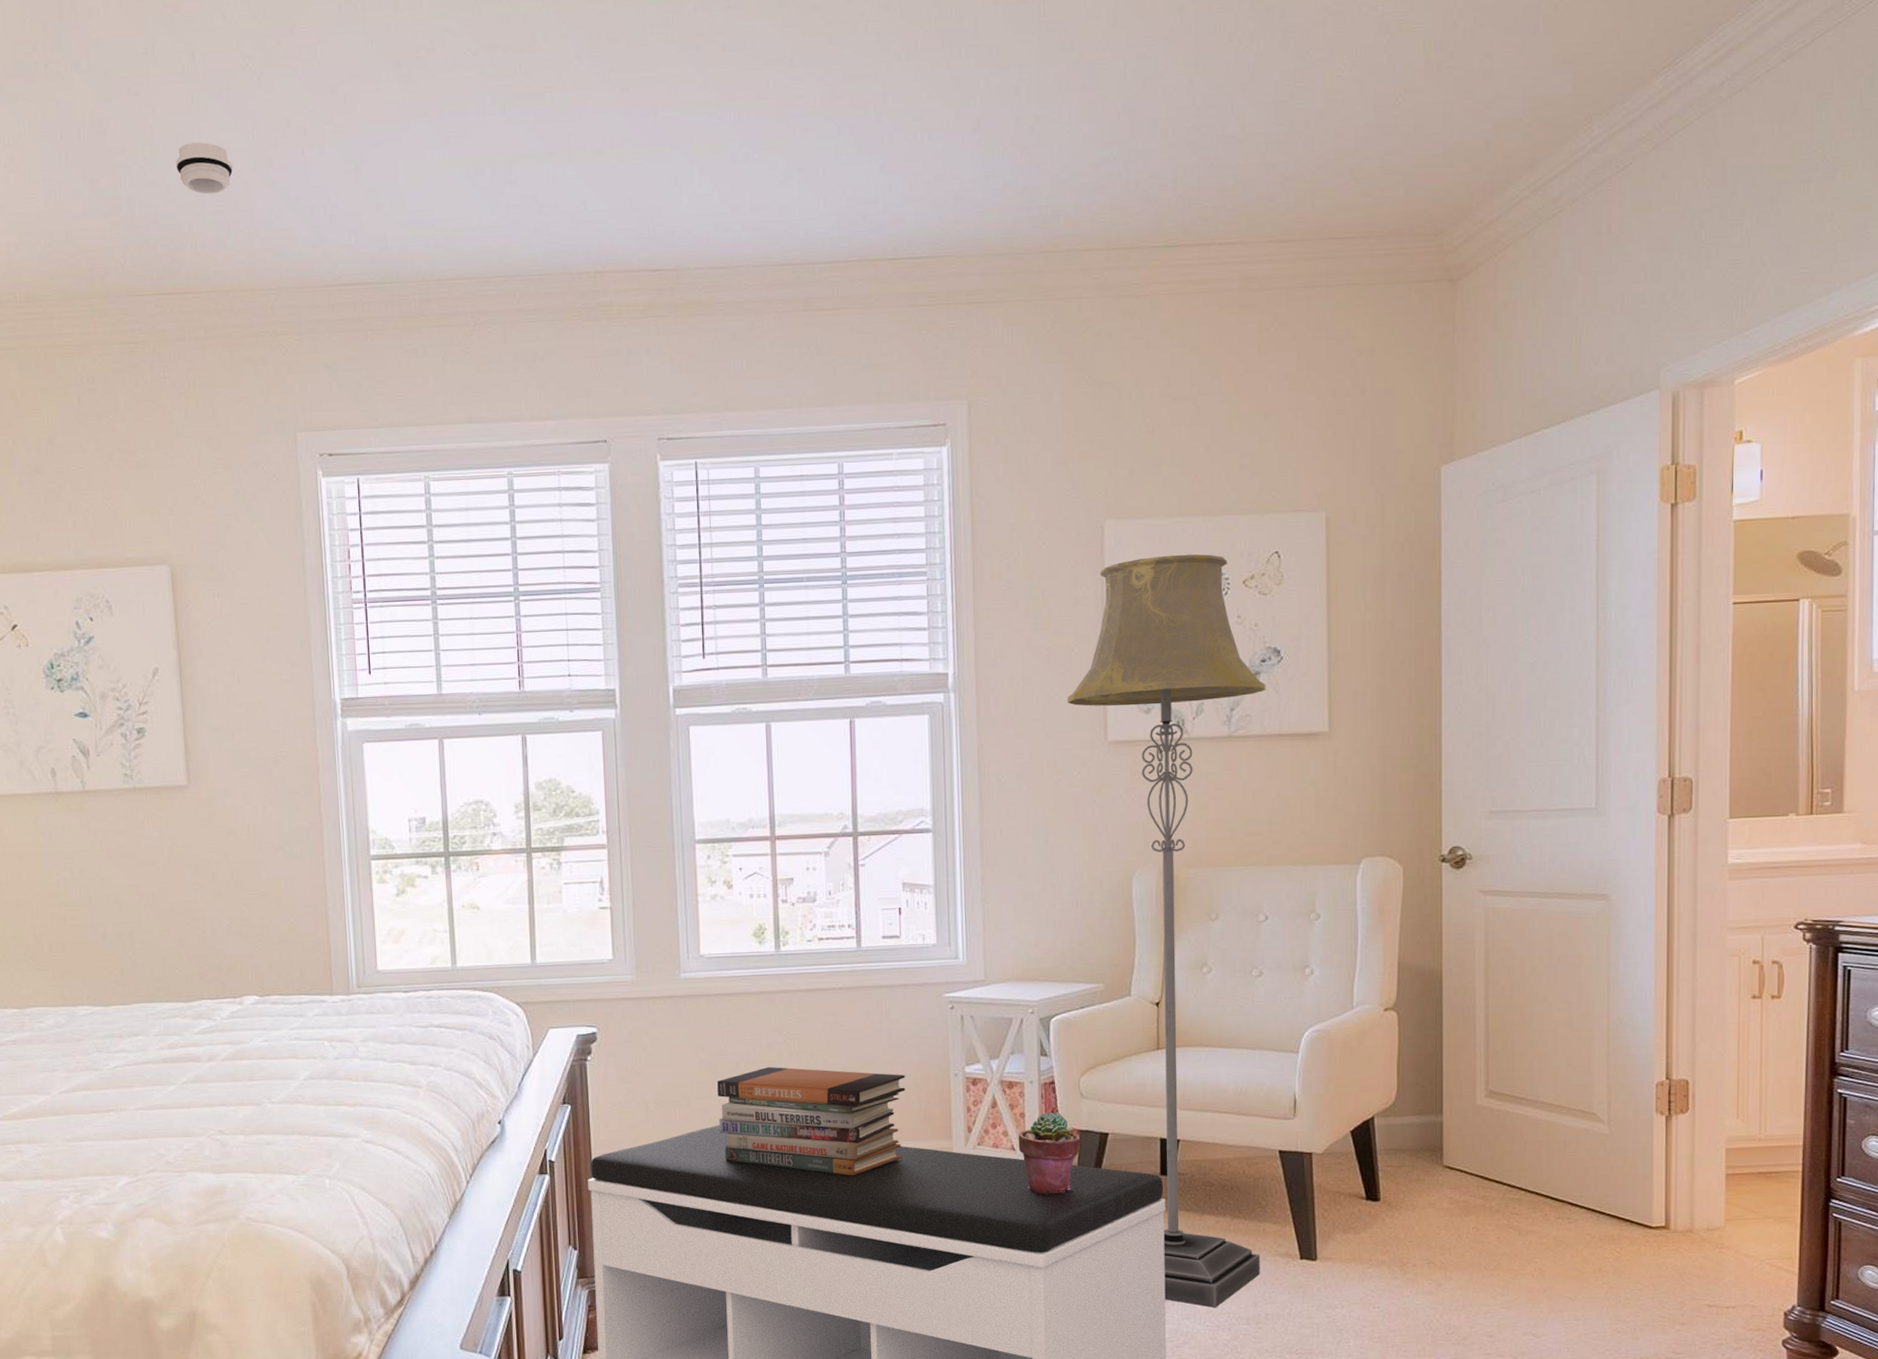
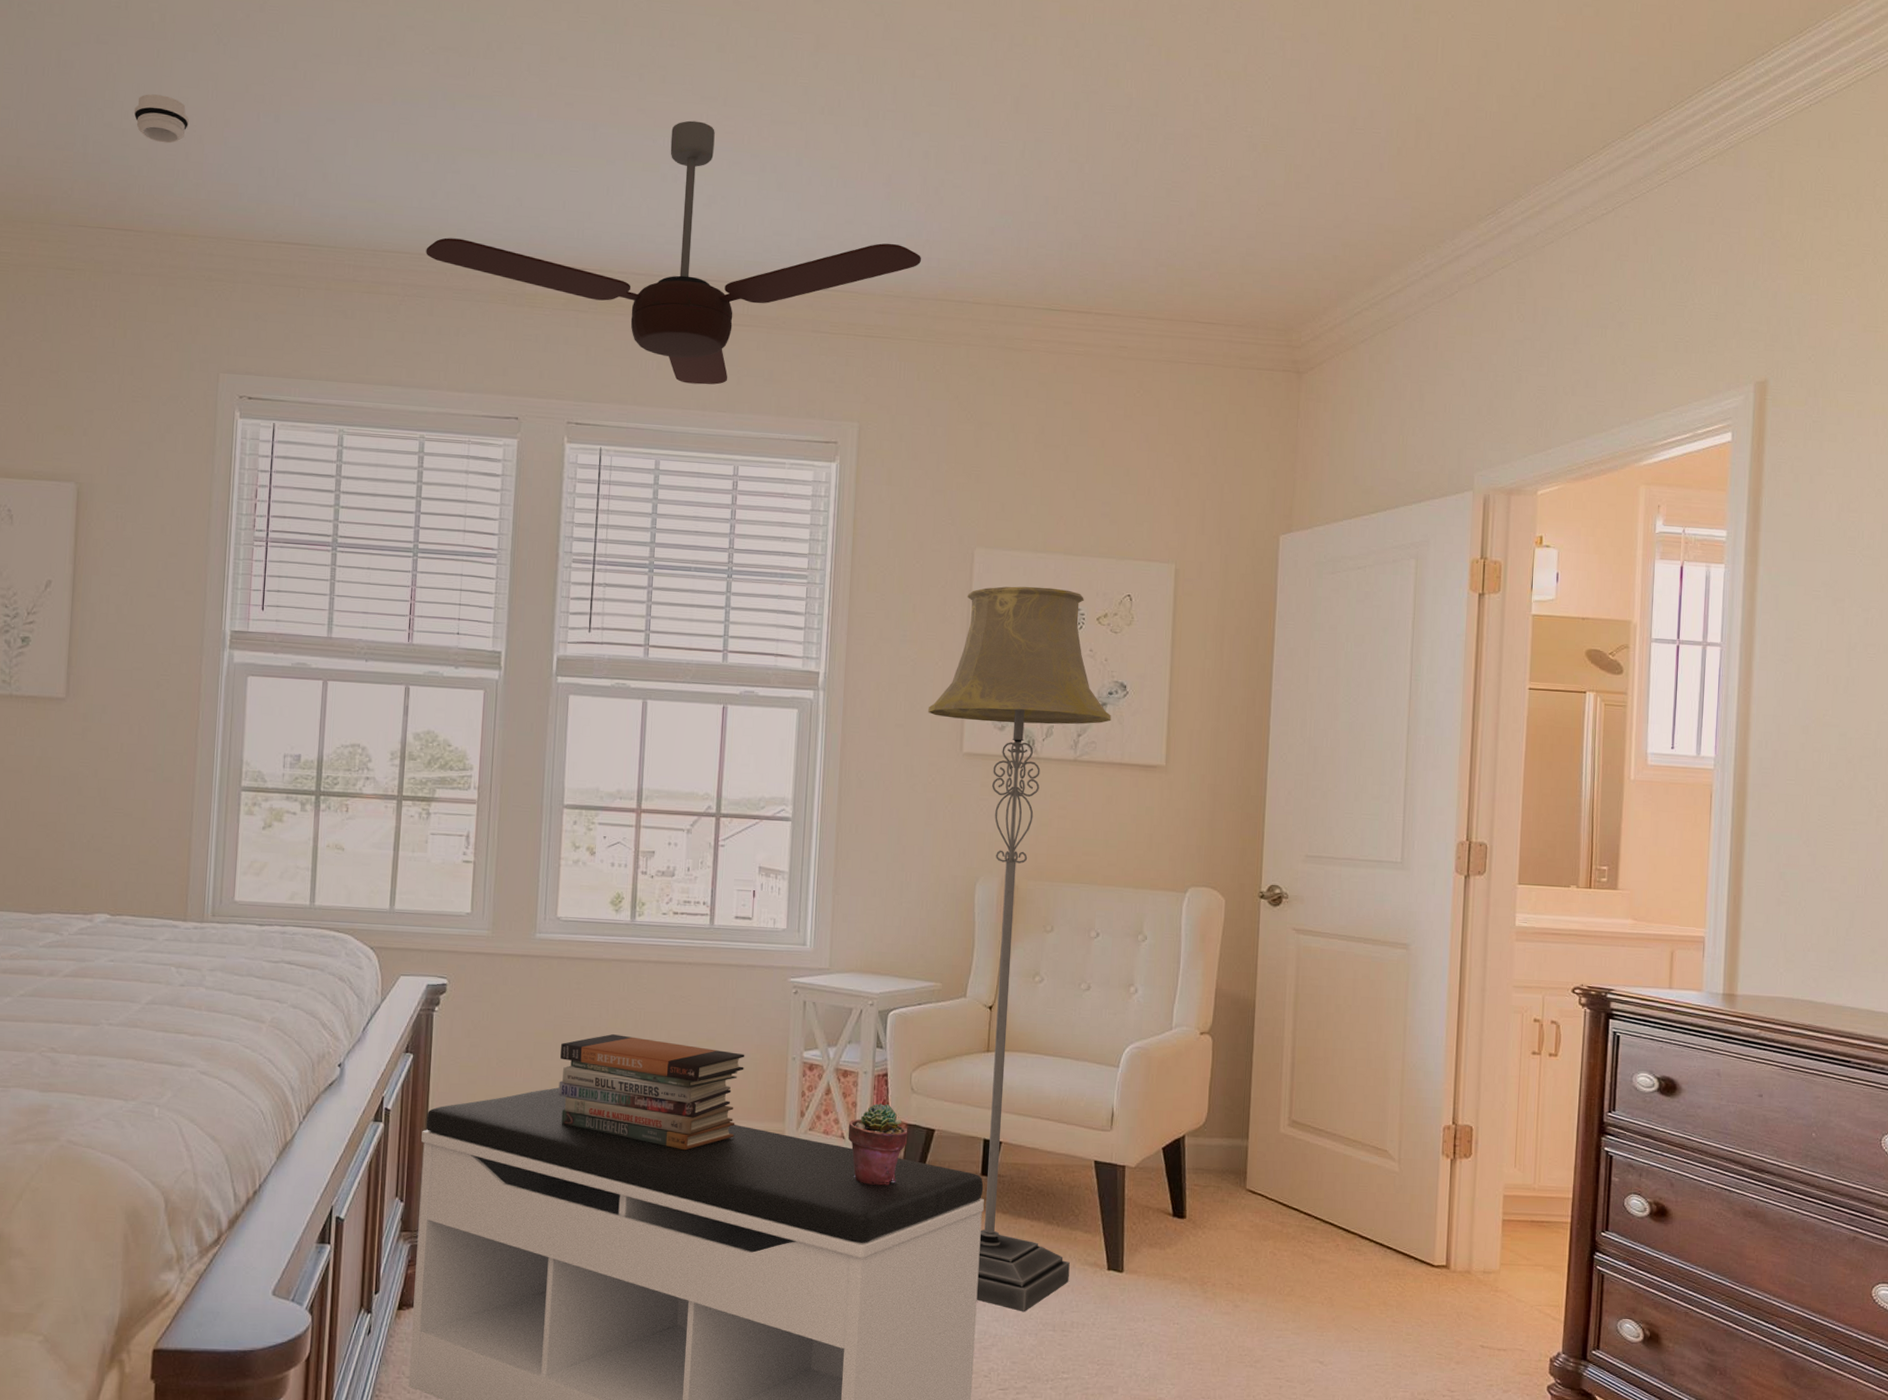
ceiling fan: none [492,88,1021,381] -> present [426,120,921,385]

